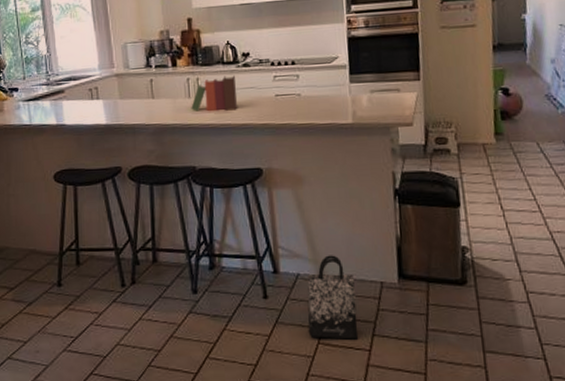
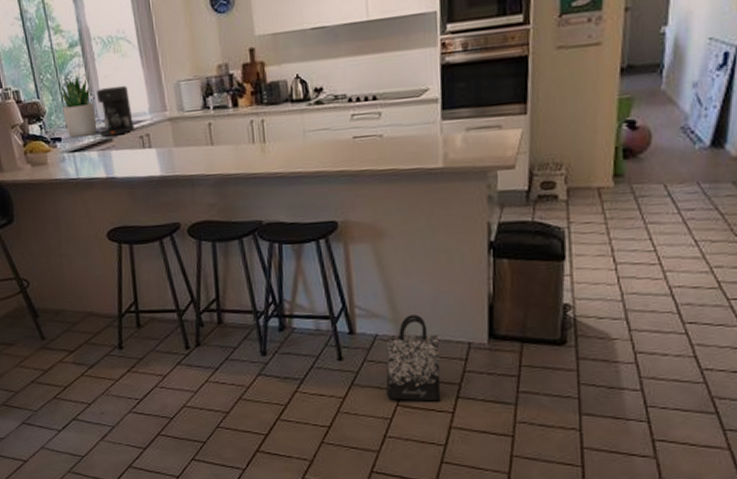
planter: none [20,33,52,88] -> present [59,73,98,138]
coffee maker: none [53,45,86,89] -> present [97,86,136,137]
books: present [191,75,238,112] -> none [255,115,310,159]

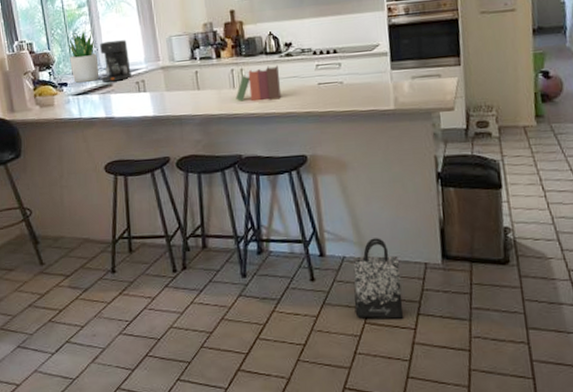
books: none [255,115,310,159] -> present [236,65,282,102]

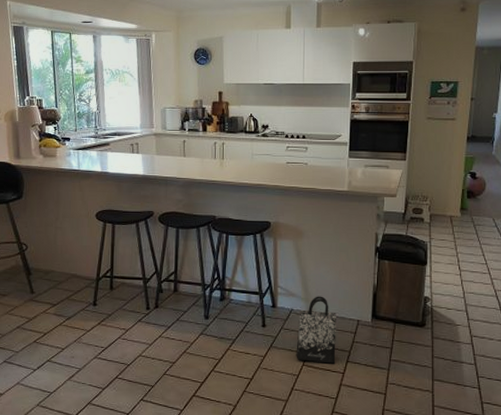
planter: present [68,29,100,83] -> none [74,93,100,139]
coffee maker: present [100,40,133,83] -> none [101,106,128,142]
books: present [236,65,282,102] -> none [216,143,256,172]

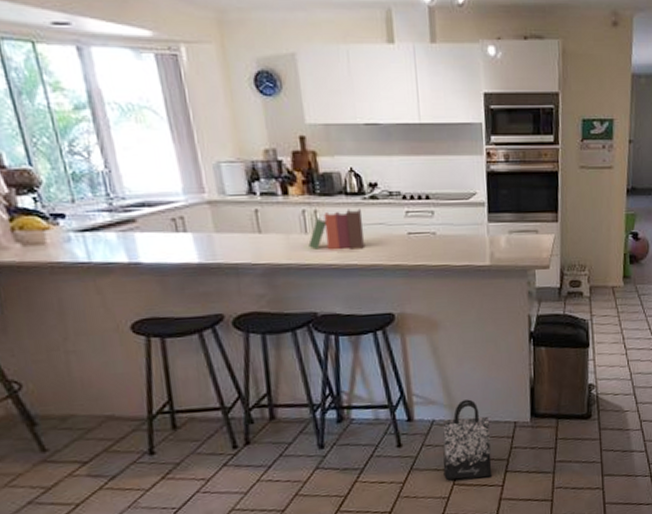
books: none [216,143,256,172] -> present [308,208,365,250]

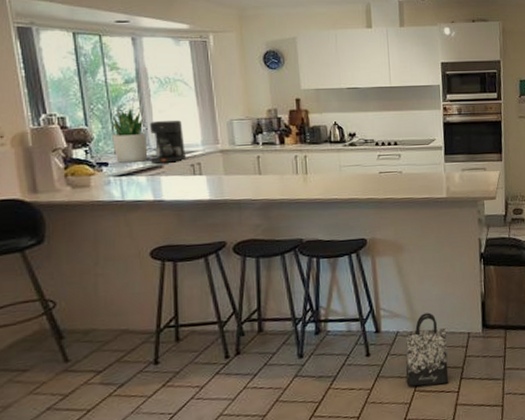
planter: none [61,141,116,215] -> present [110,106,148,163]
coffee maker: none [113,161,166,217] -> present [150,120,187,164]
books: present [308,208,365,250] -> none [298,153,344,187]

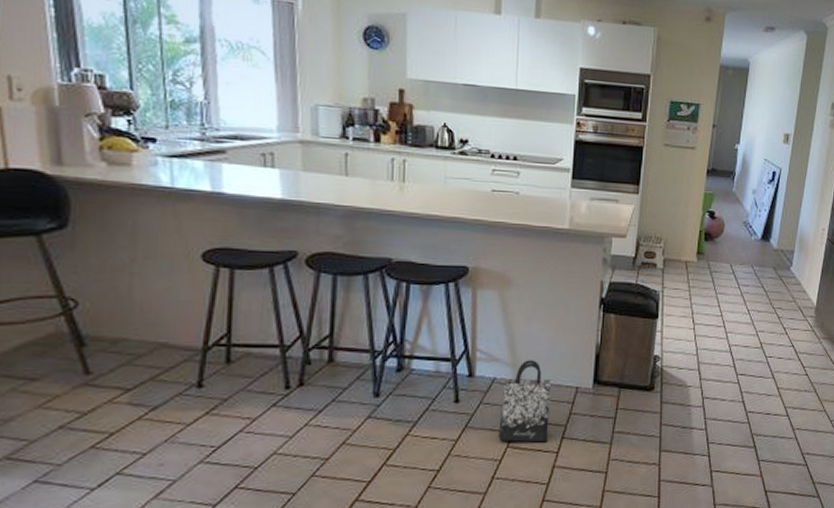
planter: present [110,106,148,163] -> none [163,73,209,143]
coffee maker: present [150,120,187,164] -> none [211,95,258,149]

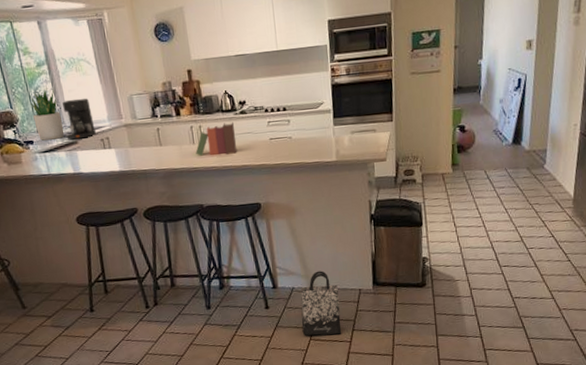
planter: none [163,73,209,143] -> present [30,87,65,141]
coffee maker: none [211,95,258,149] -> present [62,98,97,140]
books: none [393,161,450,201] -> present [196,122,237,156]

